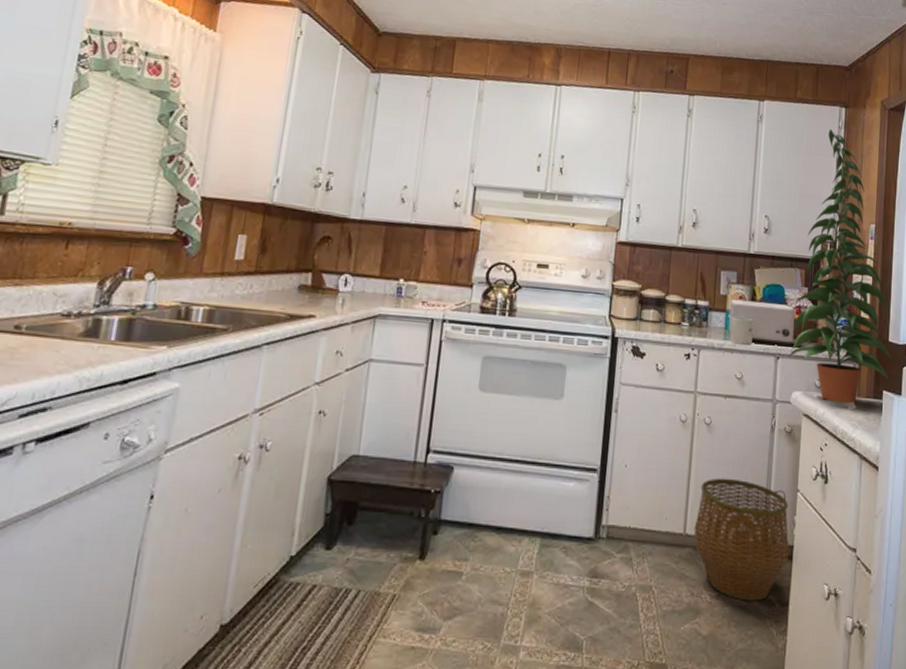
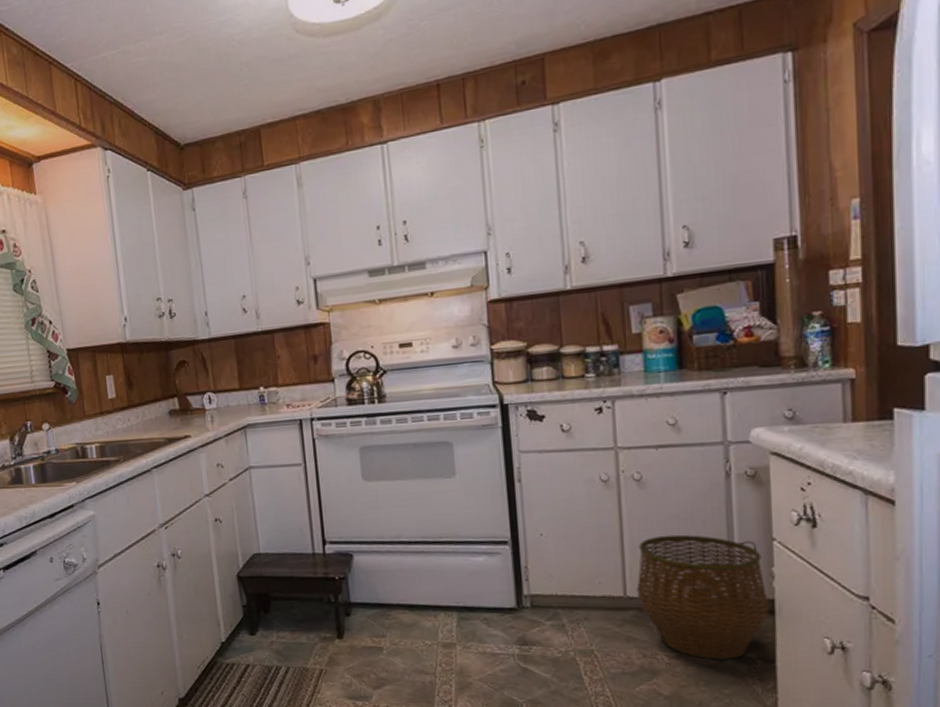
toaster: present [728,299,797,346] -> none [648,328,746,380]
mug: present [729,316,755,346] -> none [651,353,686,388]
plant: present [789,129,892,404] -> none [741,87,905,433]

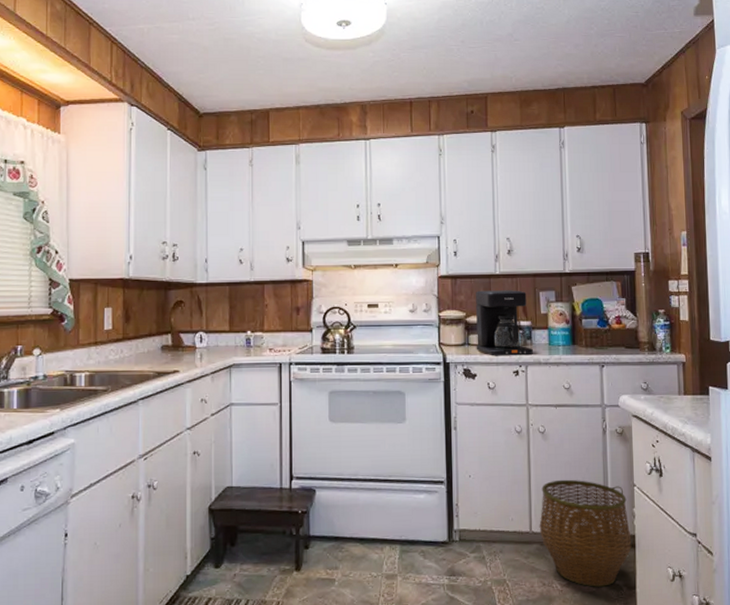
coffee maker: none [539,307,622,392] -> present [476,290,533,356]

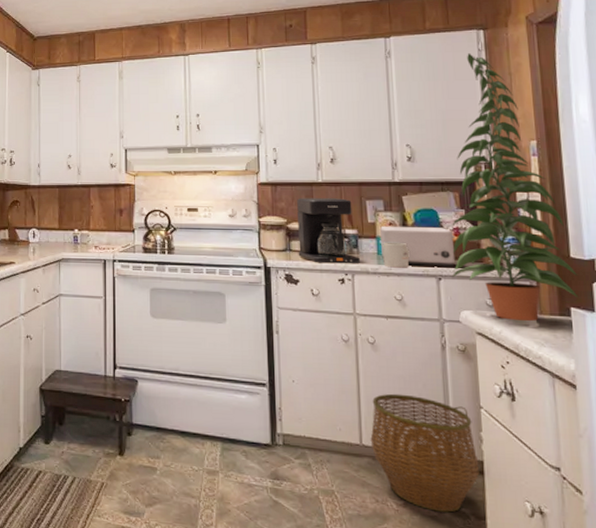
toaster: none [552,316,617,354] -> present [380,226,456,267]
mug: none [553,332,577,359] -> present [382,242,410,269]
plant: none [614,146,716,402] -> present [452,53,579,322]

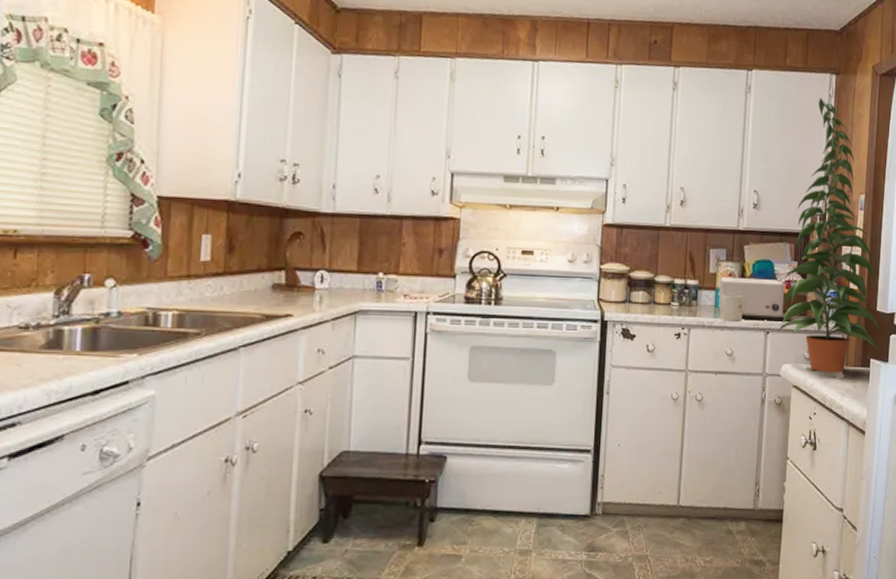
coffee maker: present [297,198,360,264] -> none [637,243,698,318]
basket: present [370,393,480,513] -> none [687,451,780,563]

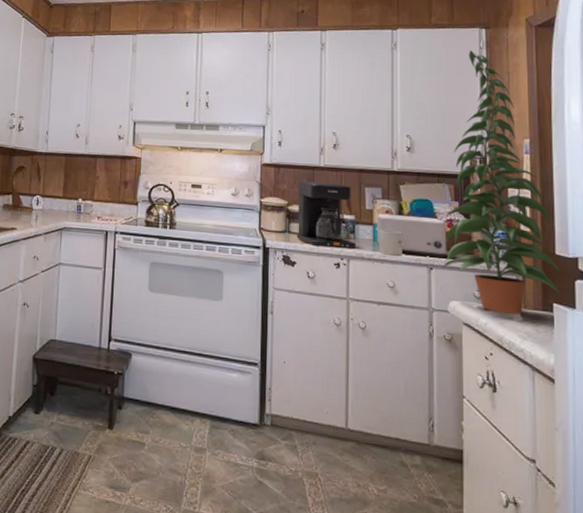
coffee maker: none [637,243,698,318] -> present [296,181,356,250]

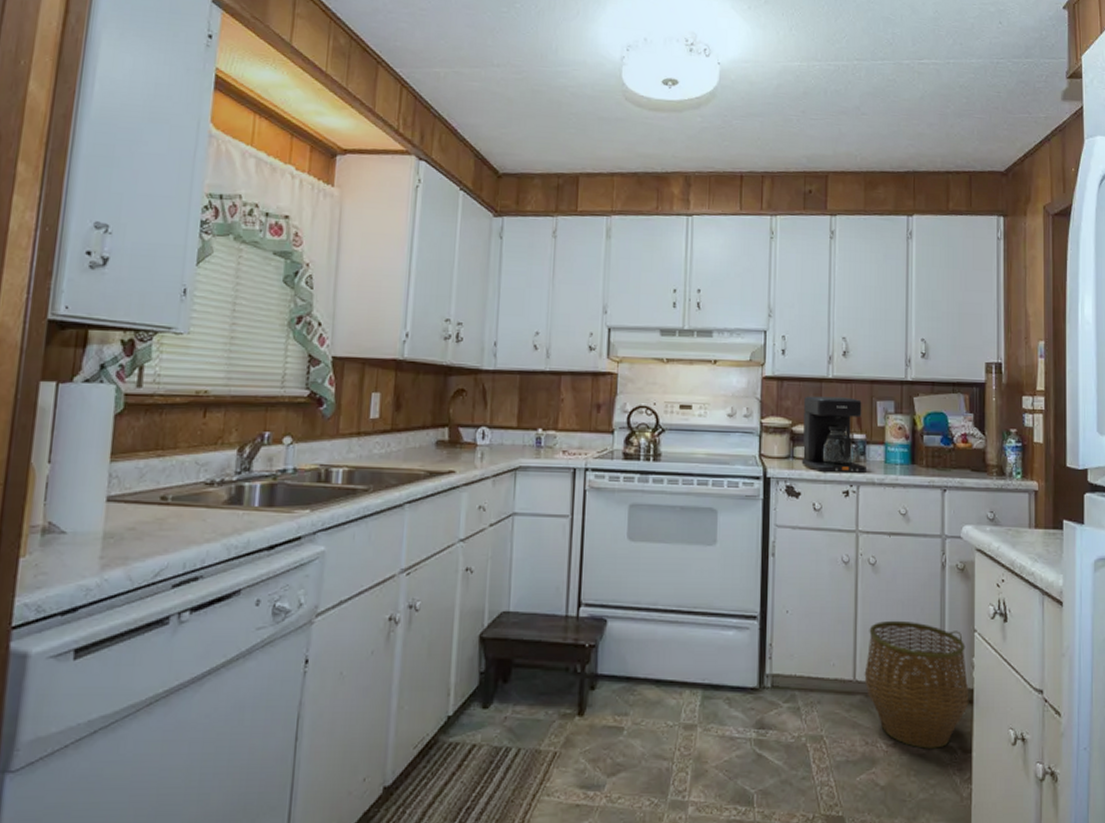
basket: none [356,379,459,500] -> present [864,620,969,749]
toaster: present [377,213,448,257] -> none [889,430,963,477]
mug: present [378,229,404,257] -> none [890,448,917,480]
plant: present [444,50,561,315] -> none [957,241,1071,536]

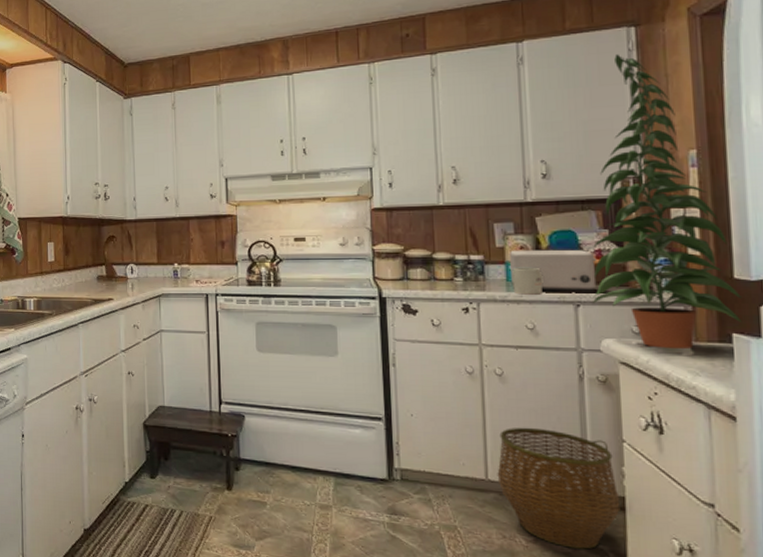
coffee maker: present [801,396,866,474] -> none [415,222,486,292]
toaster: none [889,430,963,477] -> present [510,249,597,292]
mug: none [890,448,917,480] -> present [512,267,544,296]
plant: none [957,241,1071,536] -> present [593,54,743,350]

